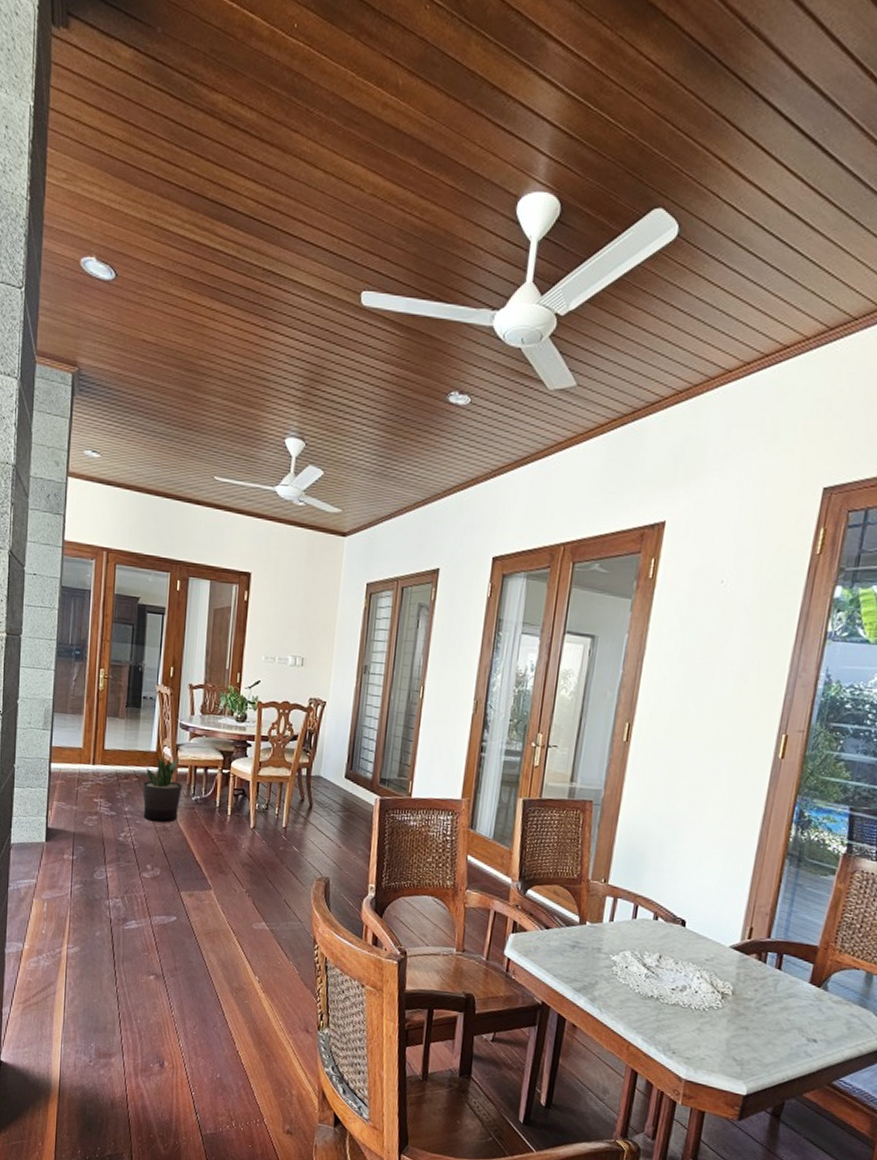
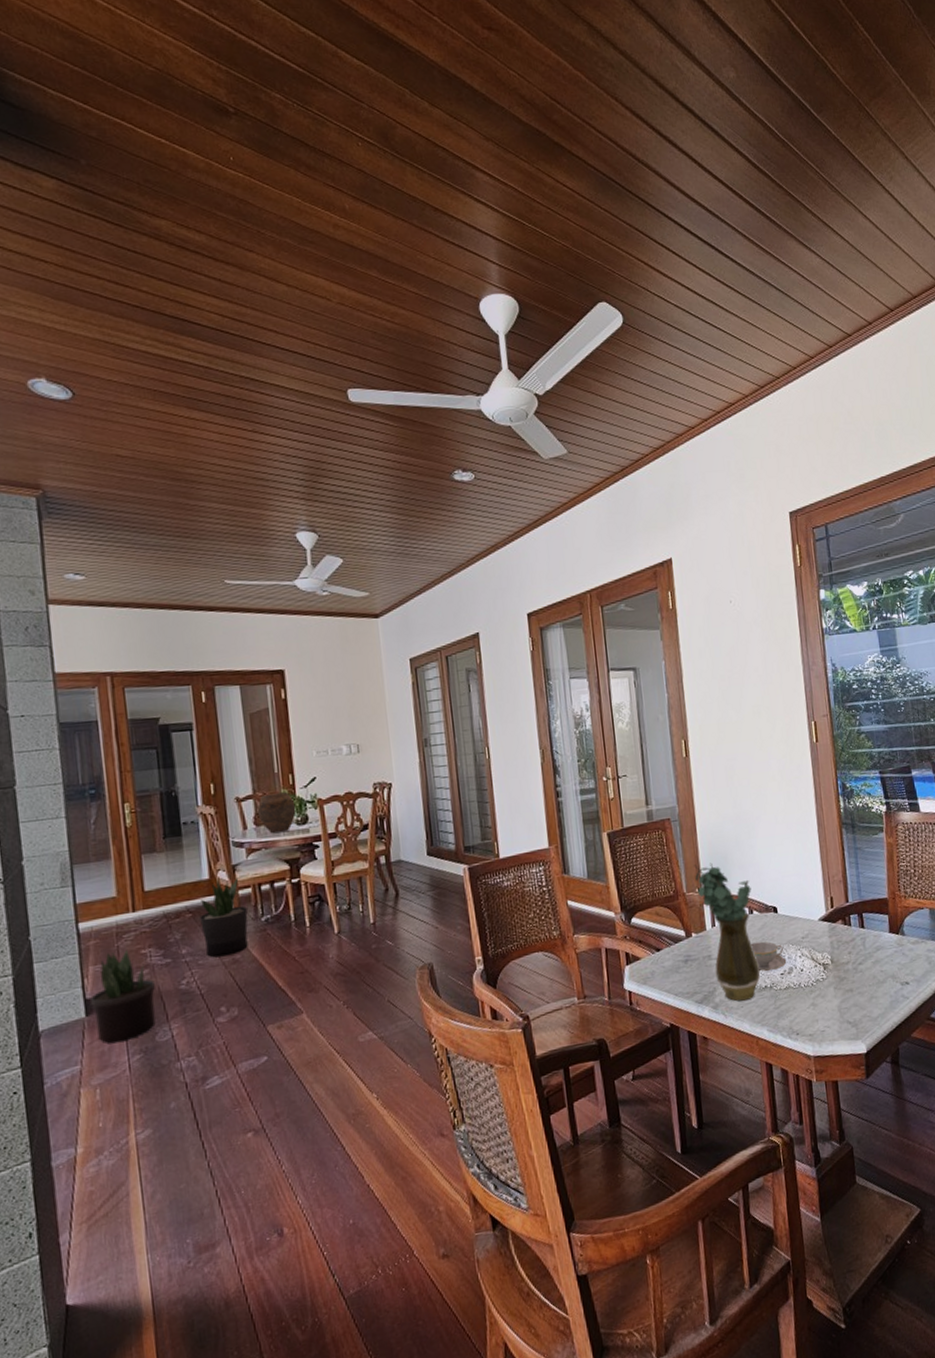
planter: none [51,794,100,870] -> present [90,949,156,1043]
vase: none [205,687,239,726] -> present [256,792,296,834]
vase: none [600,854,663,1004] -> present [694,862,761,1001]
teacup: none [646,949,682,984] -> present [751,941,787,971]

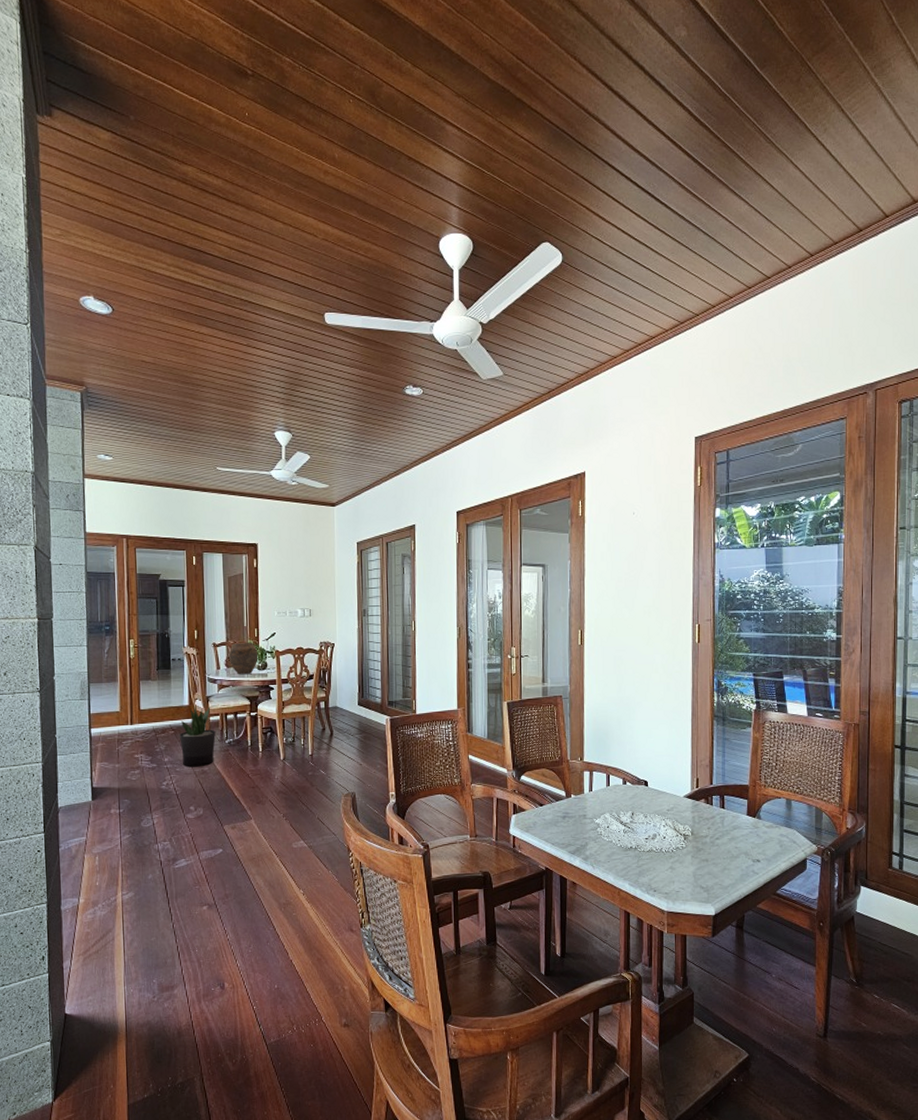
planter: present [90,949,156,1043] -> none [96,753,143,823]
vase: present [694,862,761,1001] -> none [579,737,628,857]
teacup: present [751,941,787,971] -> none [622,809,652,835]

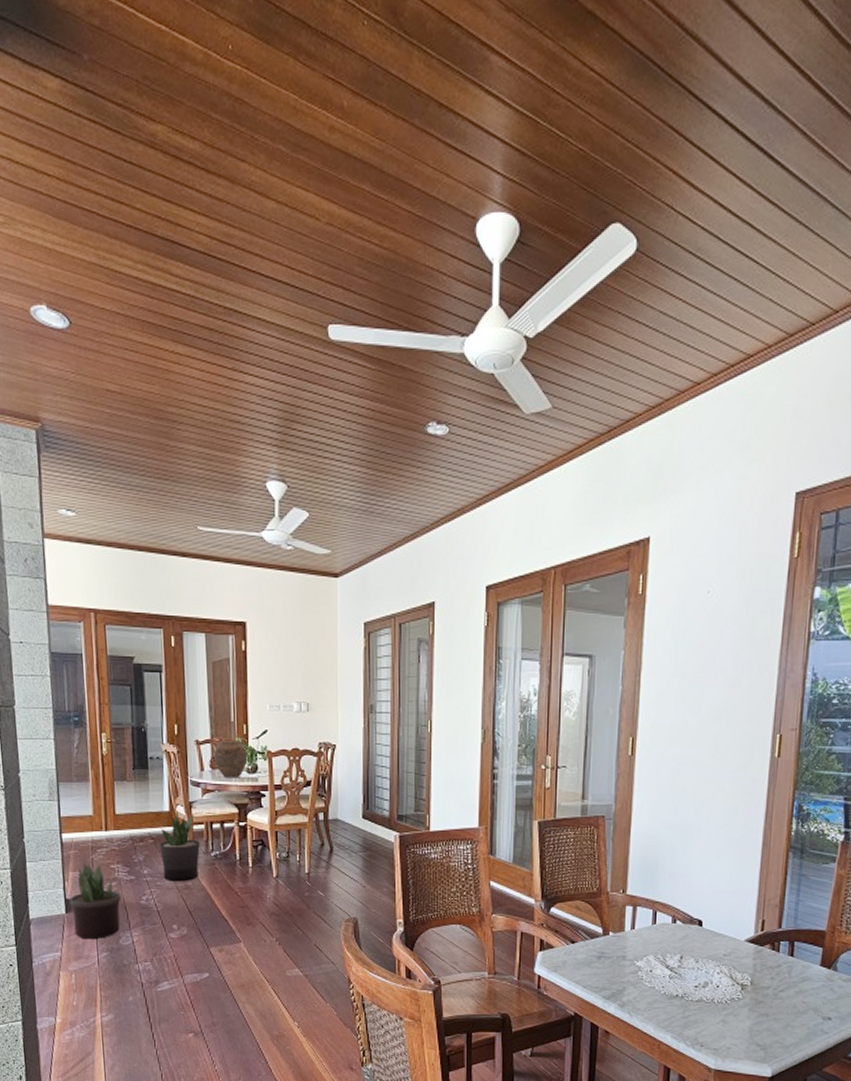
planter: none [96,753,143,823] -> present [70,862,121,939]

